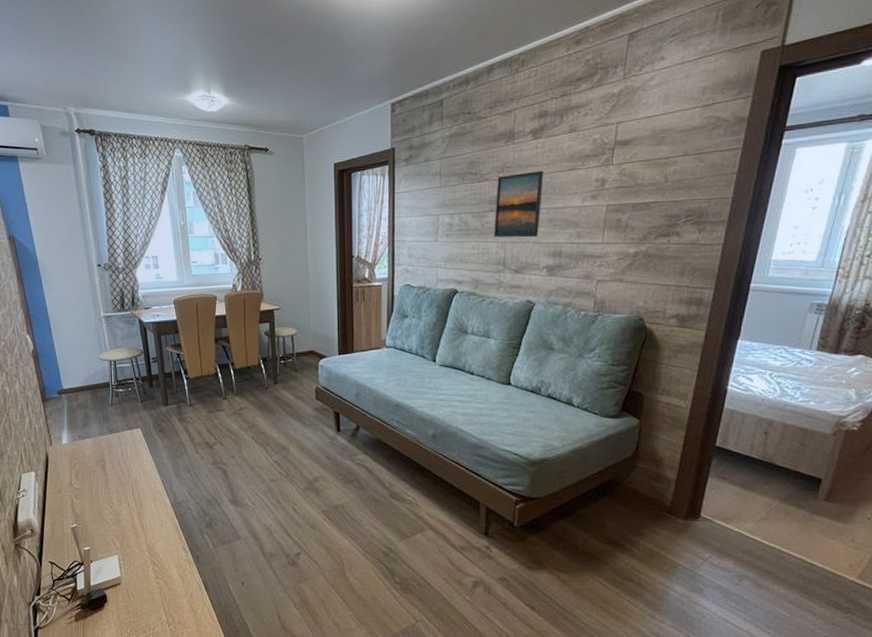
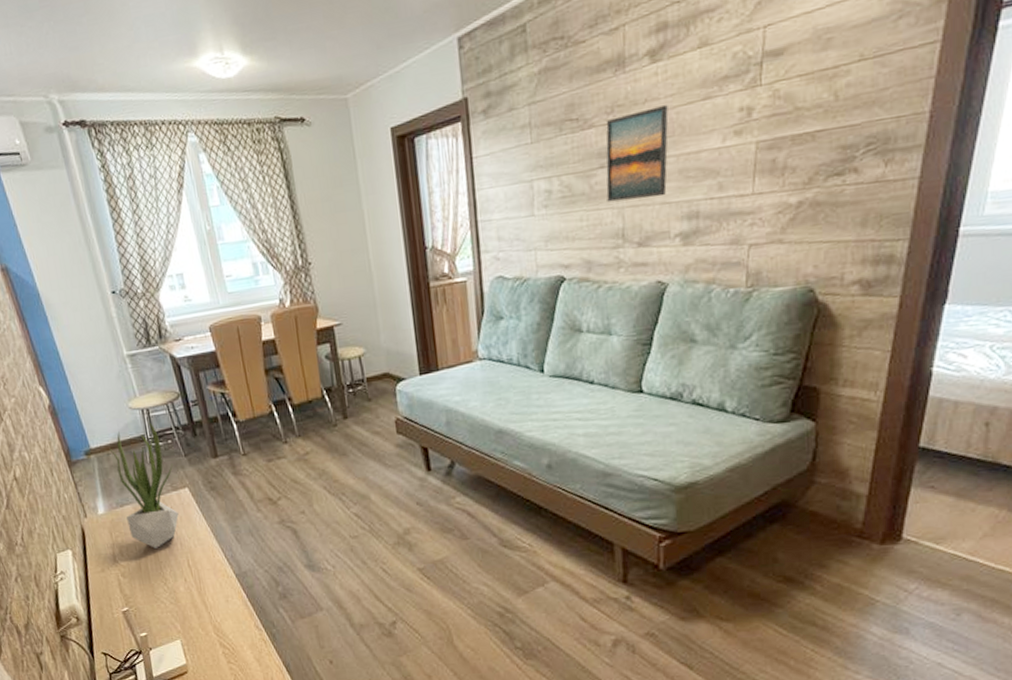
potted plant: none [79,372,130,476] -> present [109,422,179,548]

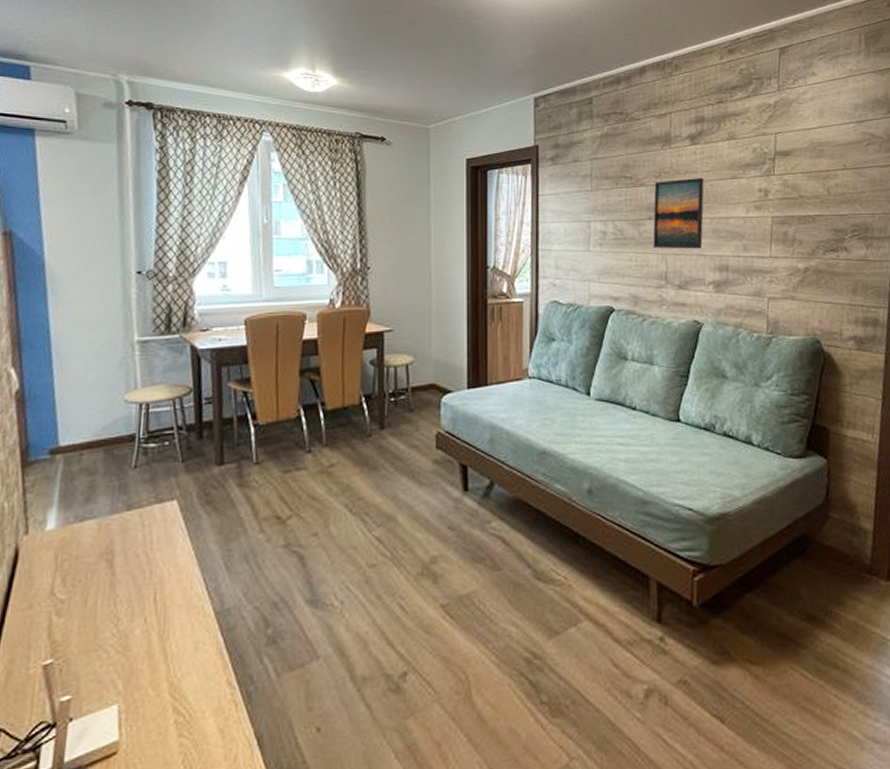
potted plant: present [109,422,179,548] -> none [83,419,163,577]

